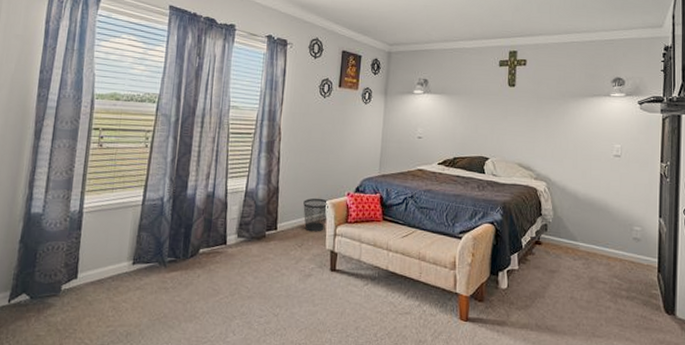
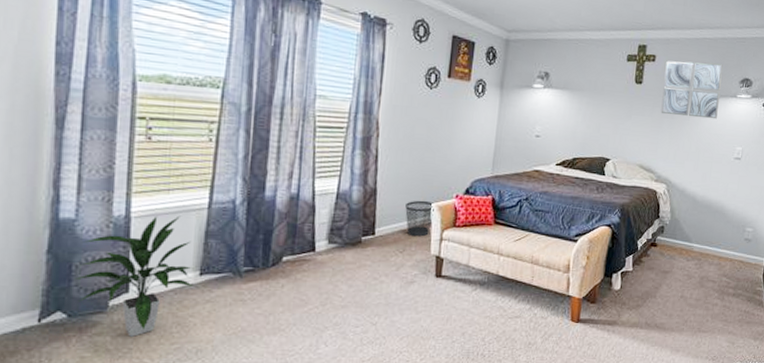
indoor plant: none [38,211,127,319] -> present [75,215,193,337]
wall art: none [535,64,593,118] -> present [660,60,723,120]

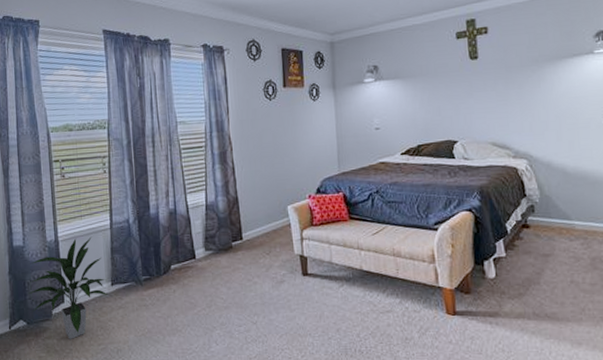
wastebasket: present [405,200,434,237] -> none [265,203,291,239]
wall art: present [660,60,723,120] -> none [501,21,574,85]

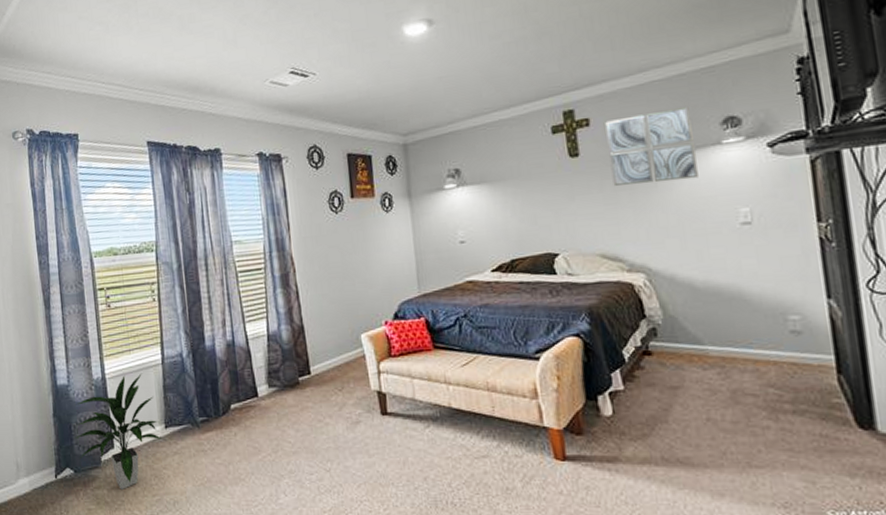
wall art: none [501,21,574,85] -> present [605,107,698,186]

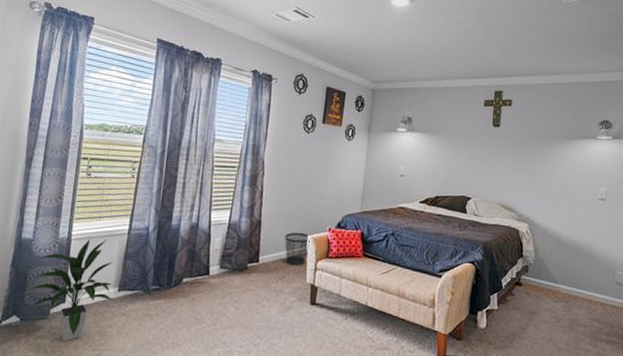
wastebasket: none [335,331,366,372] -> present [285,232,310,266]
wall art: present [605,107,698,186] -> none [519,105,580,161]

